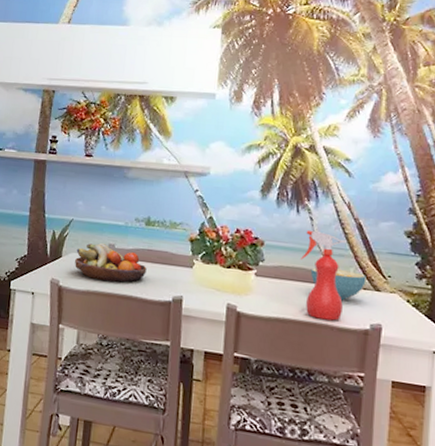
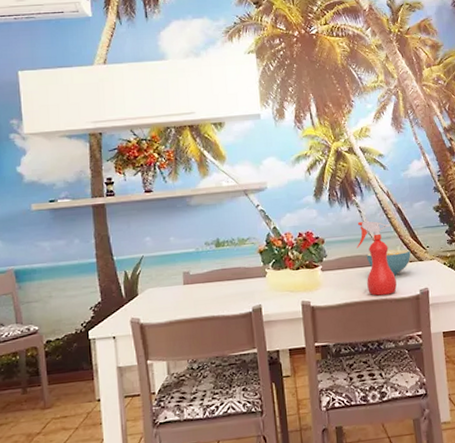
fruit bowl: present [75,242,147,283] -> none [152,272,224,309]

